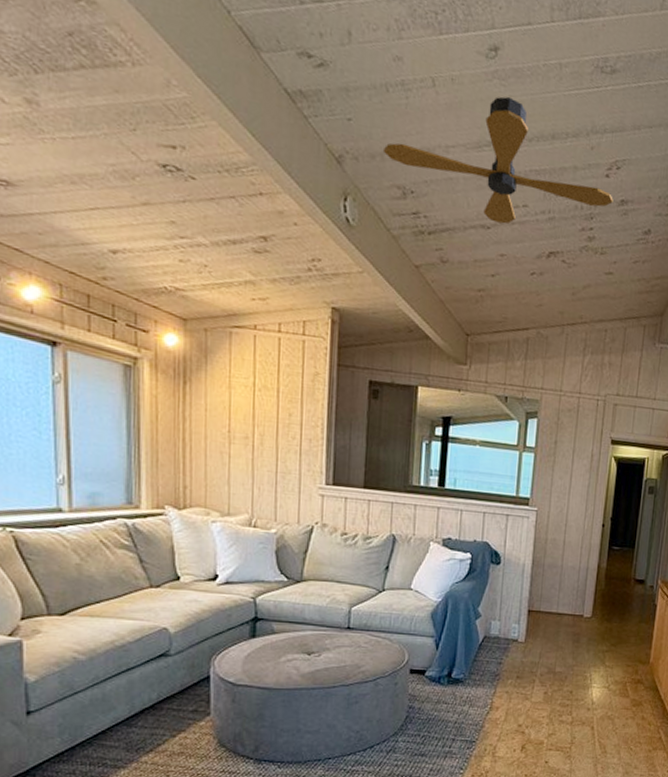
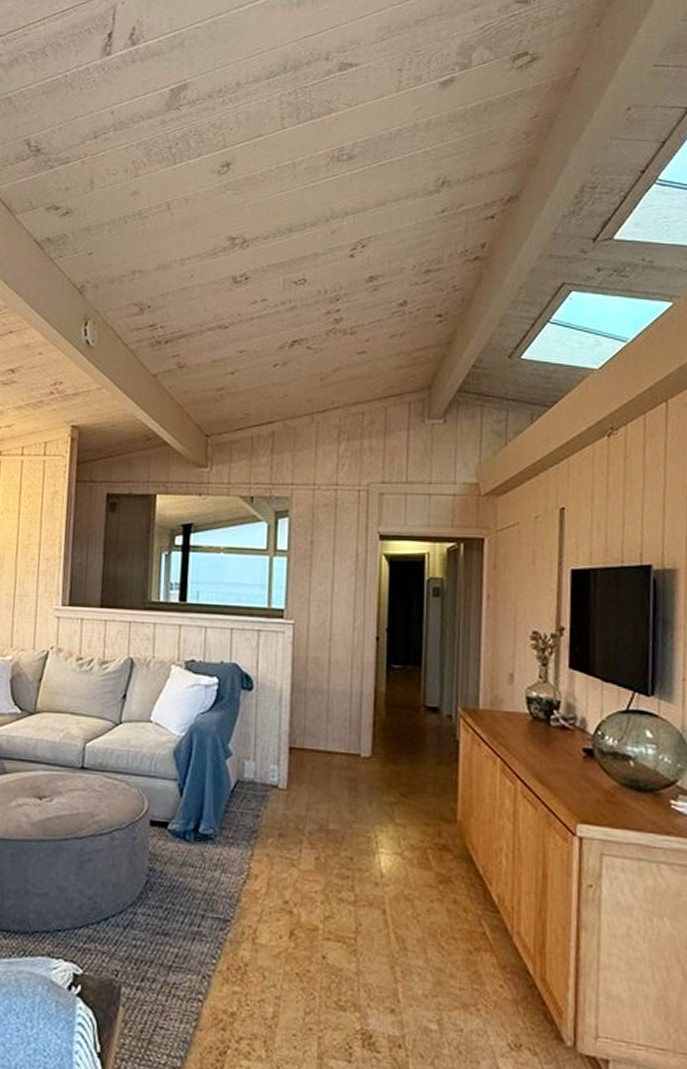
ceiling fan: present [382,96,613,224] -> none [121,203,361,321]

